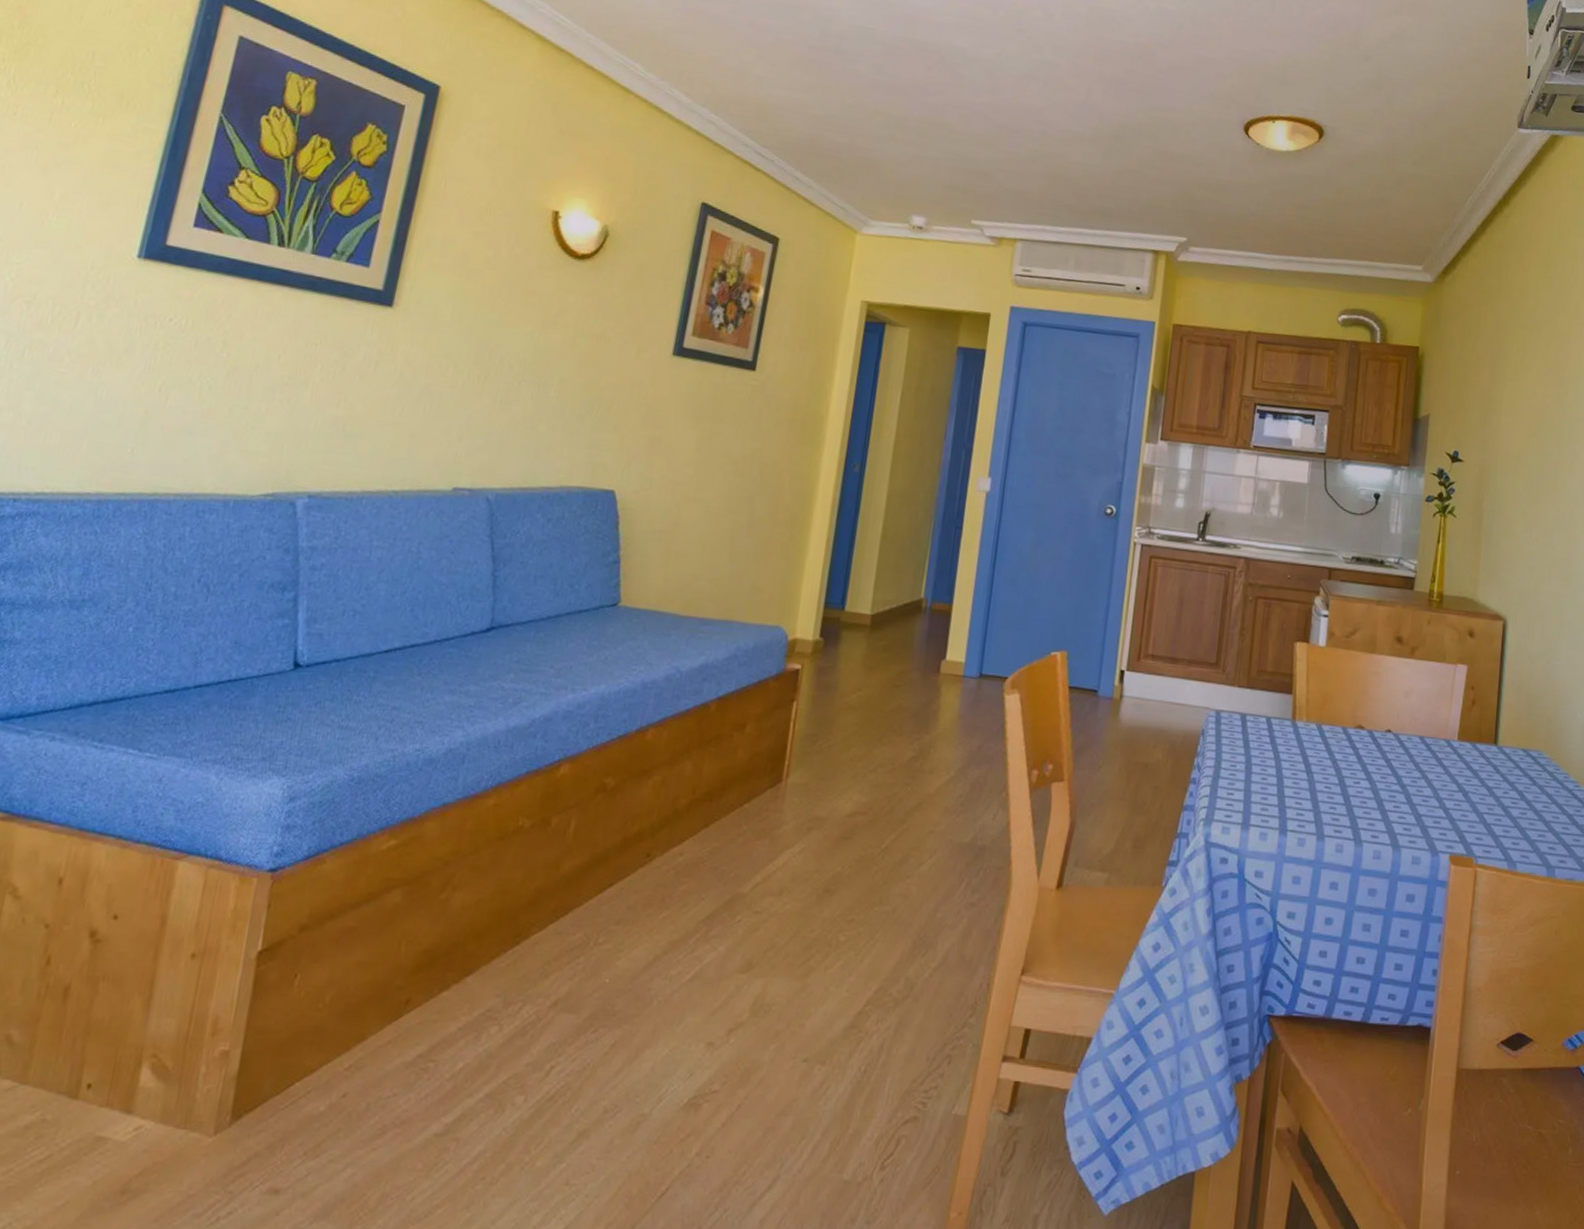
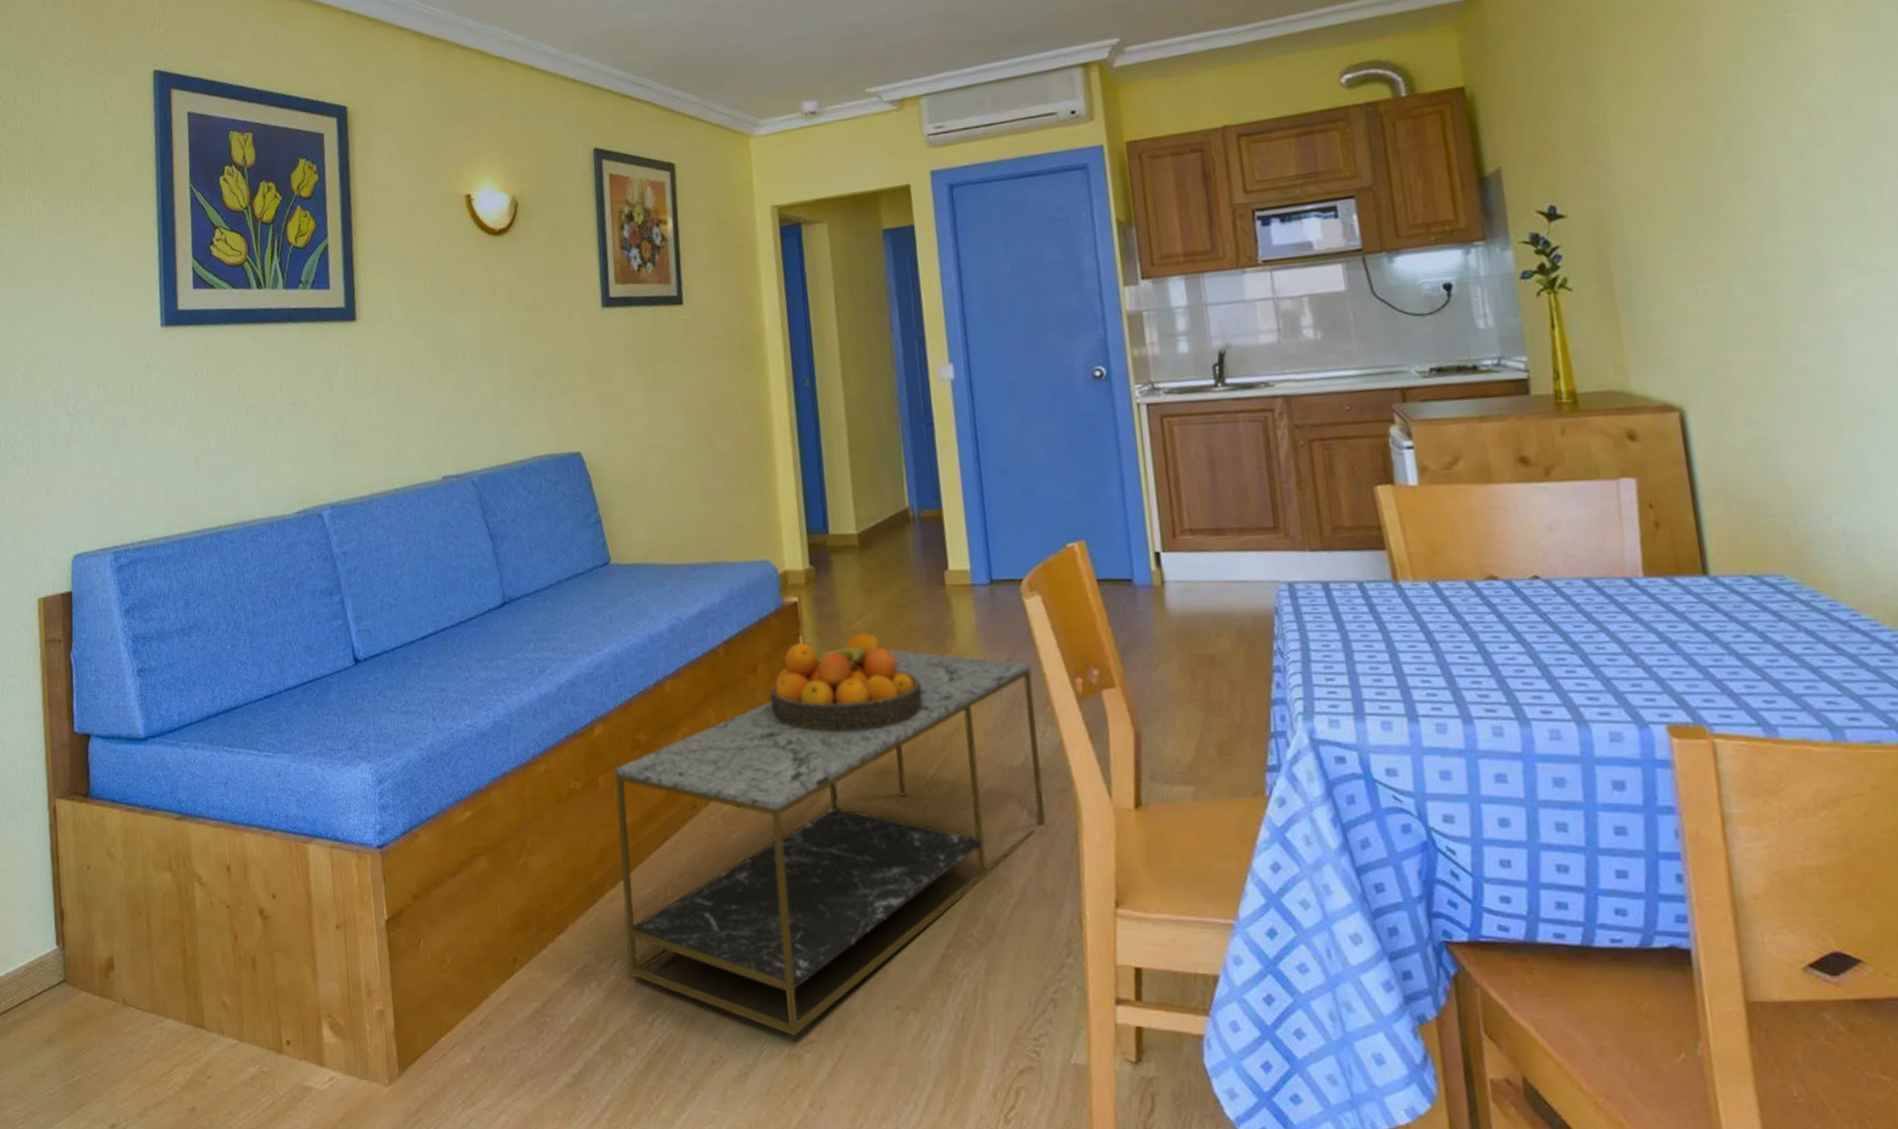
coffee table: none [537,725,997,1087] -> present [614,650,1046,1037]
fruit bowl: none [750,705,898,798] -> present [769,632,923,732]

